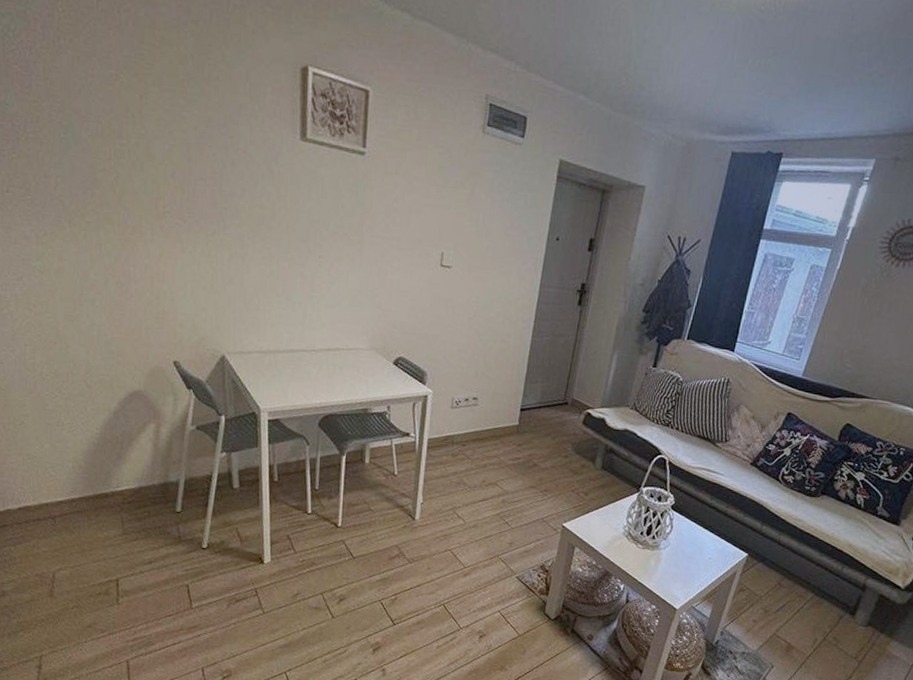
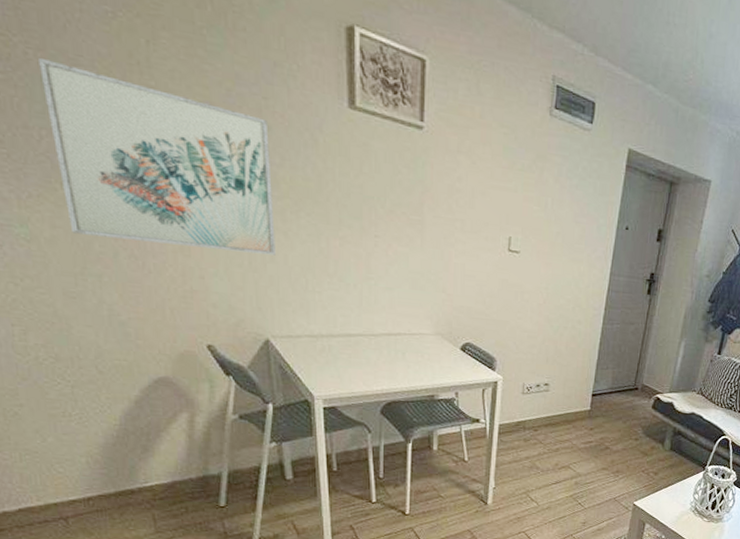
wall art: none [58,117,234,278] -> present [37,57,276,256]

